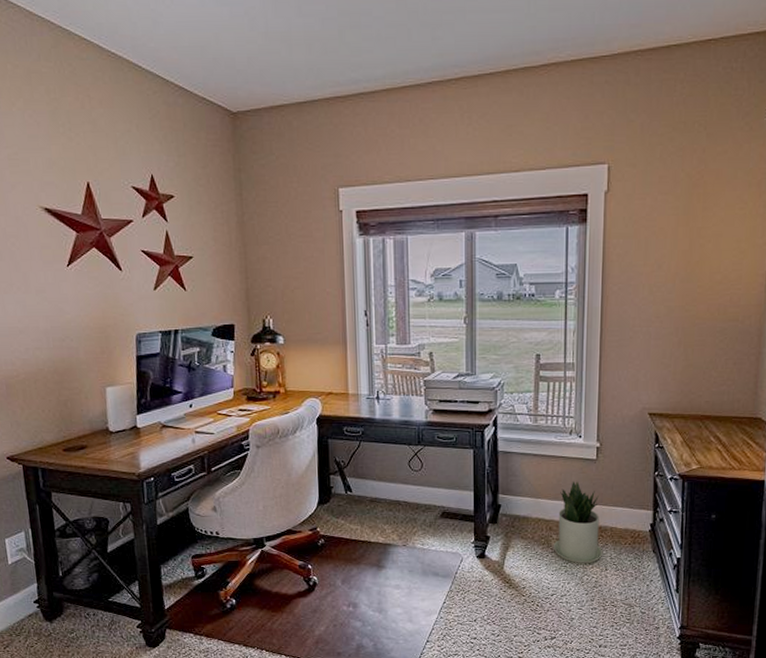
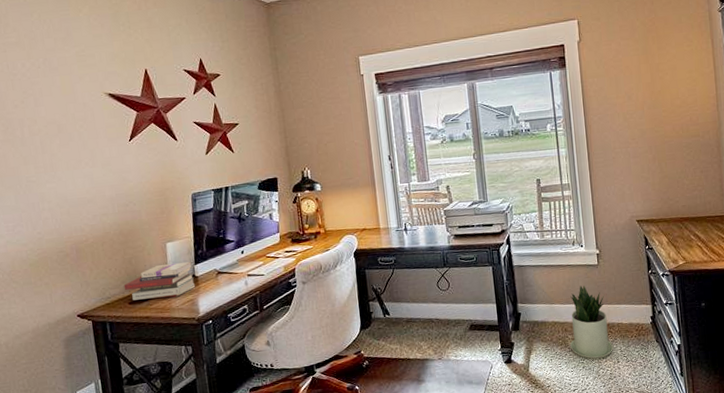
books: none [57,410,137,448] -> present [123,261,196,301]

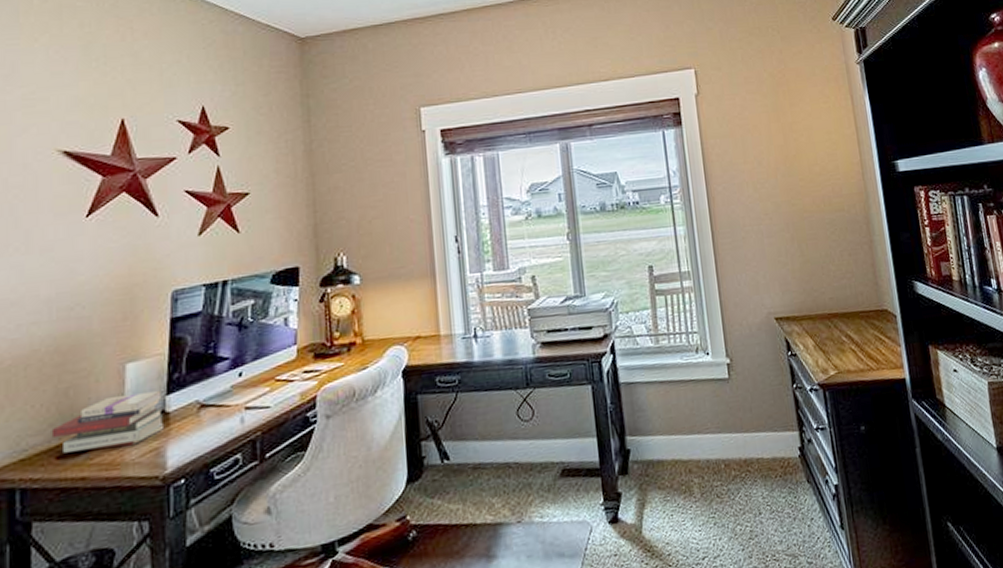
planter: present [569,285,614,359] -> none [695,407,754,512]

